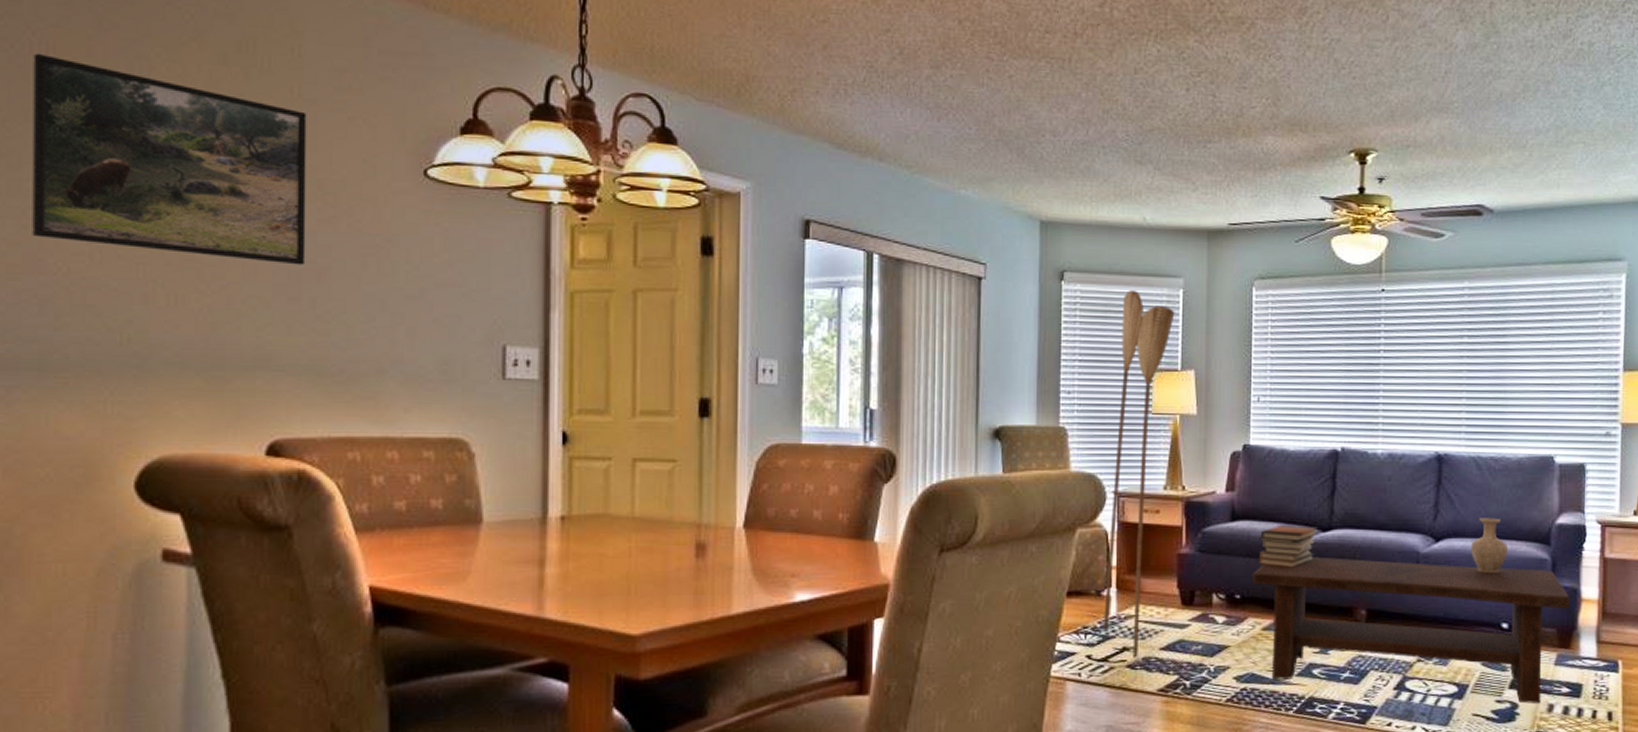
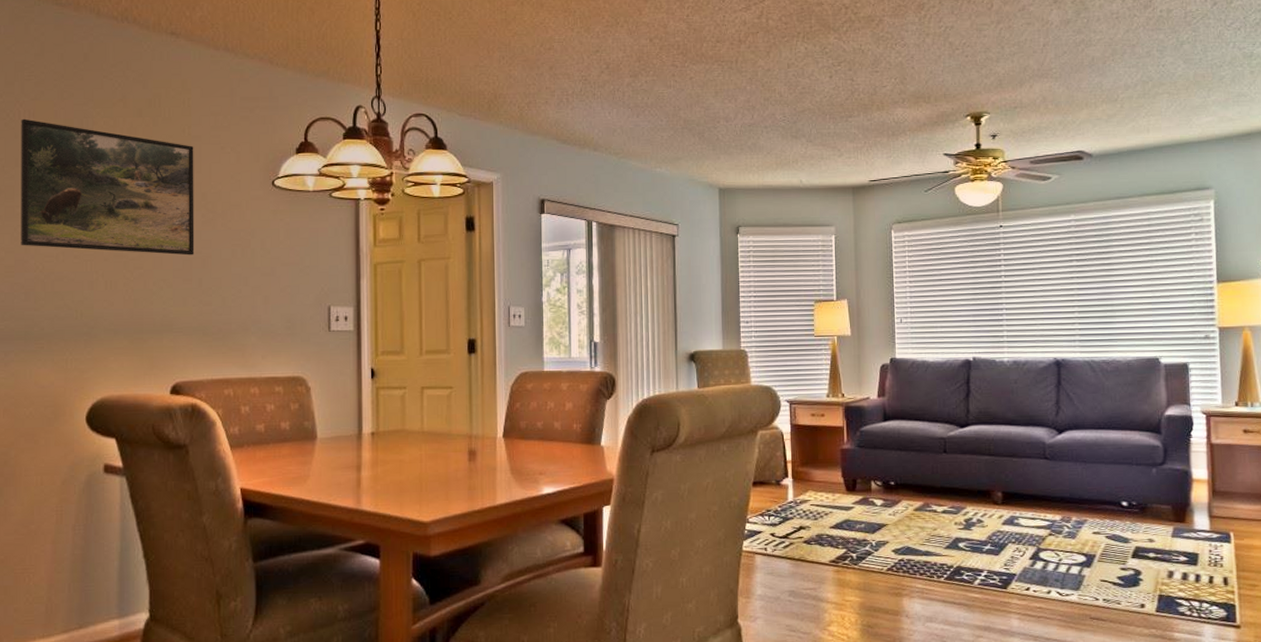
floor lamp: present [1102,290,1175,657] -> none [782,238,829,534]
coffee table: present [1252,556,1571,704] -> none [903,448,1183,571]
book stack: present [1258,524,1318,568] -> none [907,422,957,459]
vase: present [1470,518,1508,574] -> none [1090,412,1123,460]

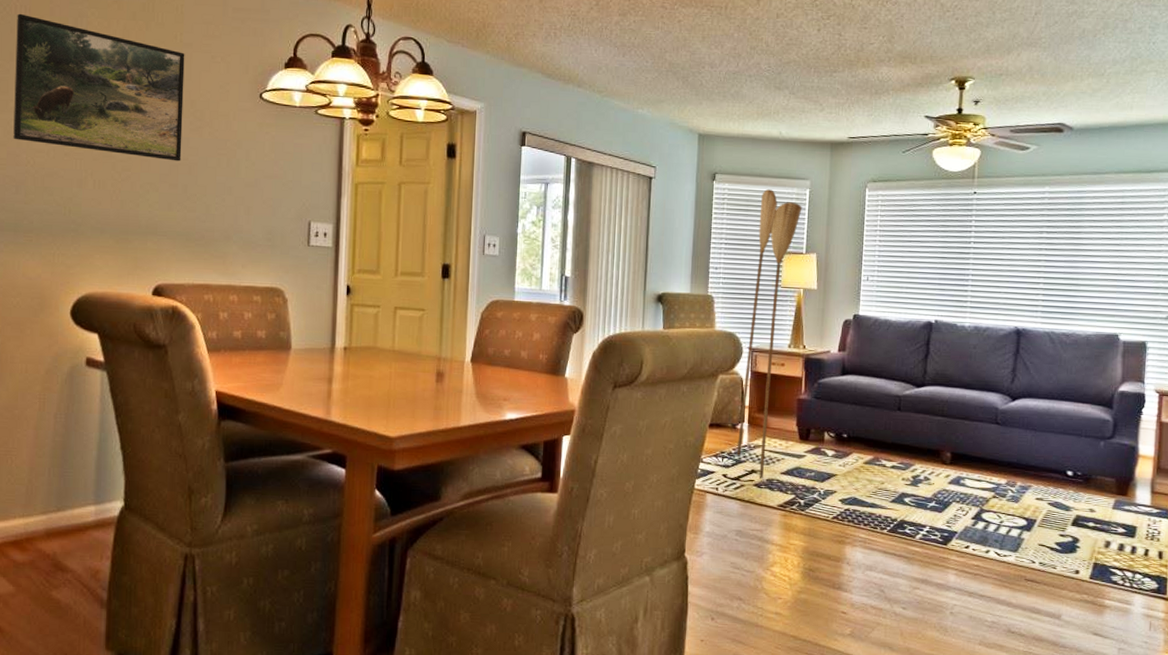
floor lamp: none [782,238,829,534] -> present [736,189,802,478]

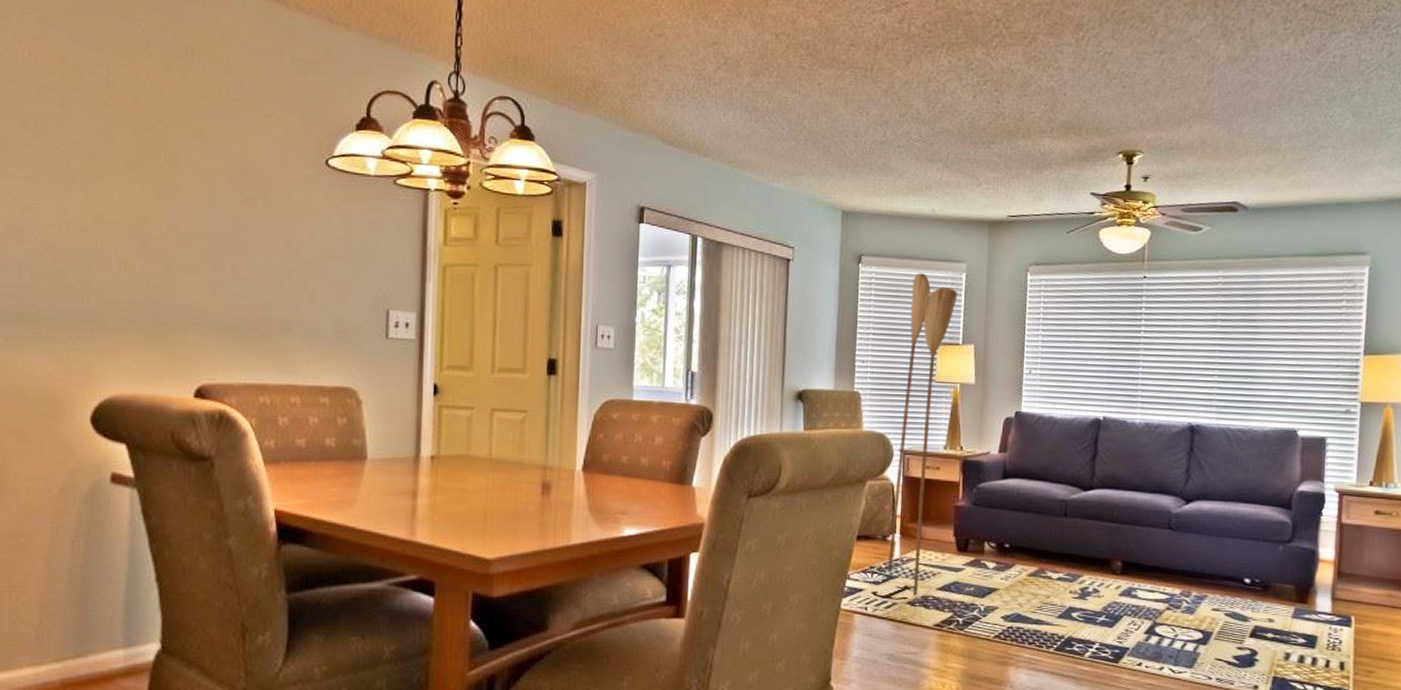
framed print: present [13,13,185,162] -> none [15,59,233,239]

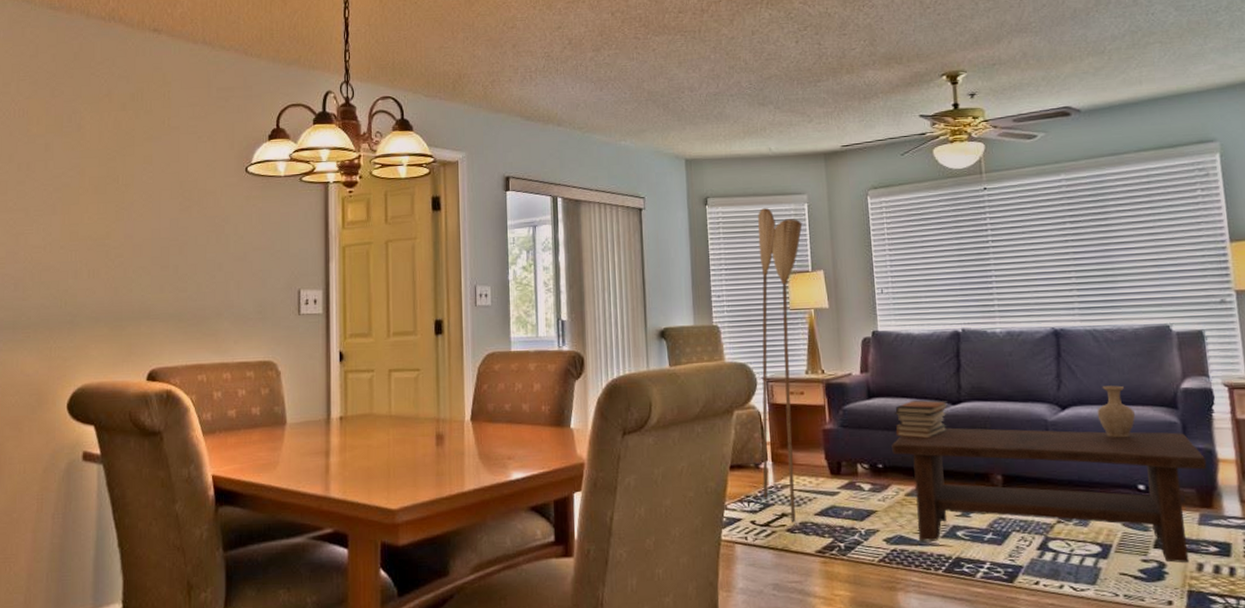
coffee table: none [1020,513,1309,652] -> present [891,427,1207,563]
book stack: none [1026,483,1080,522] -> present [894,399,948,439]
vase: none [1218,483,1252,534] -> present [1097,385,1135,438]

